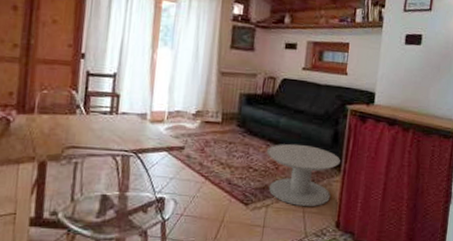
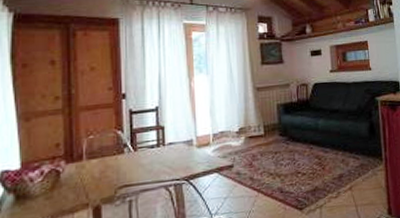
side table: present [266,143,340,206] -> none [310,141,380,201]

